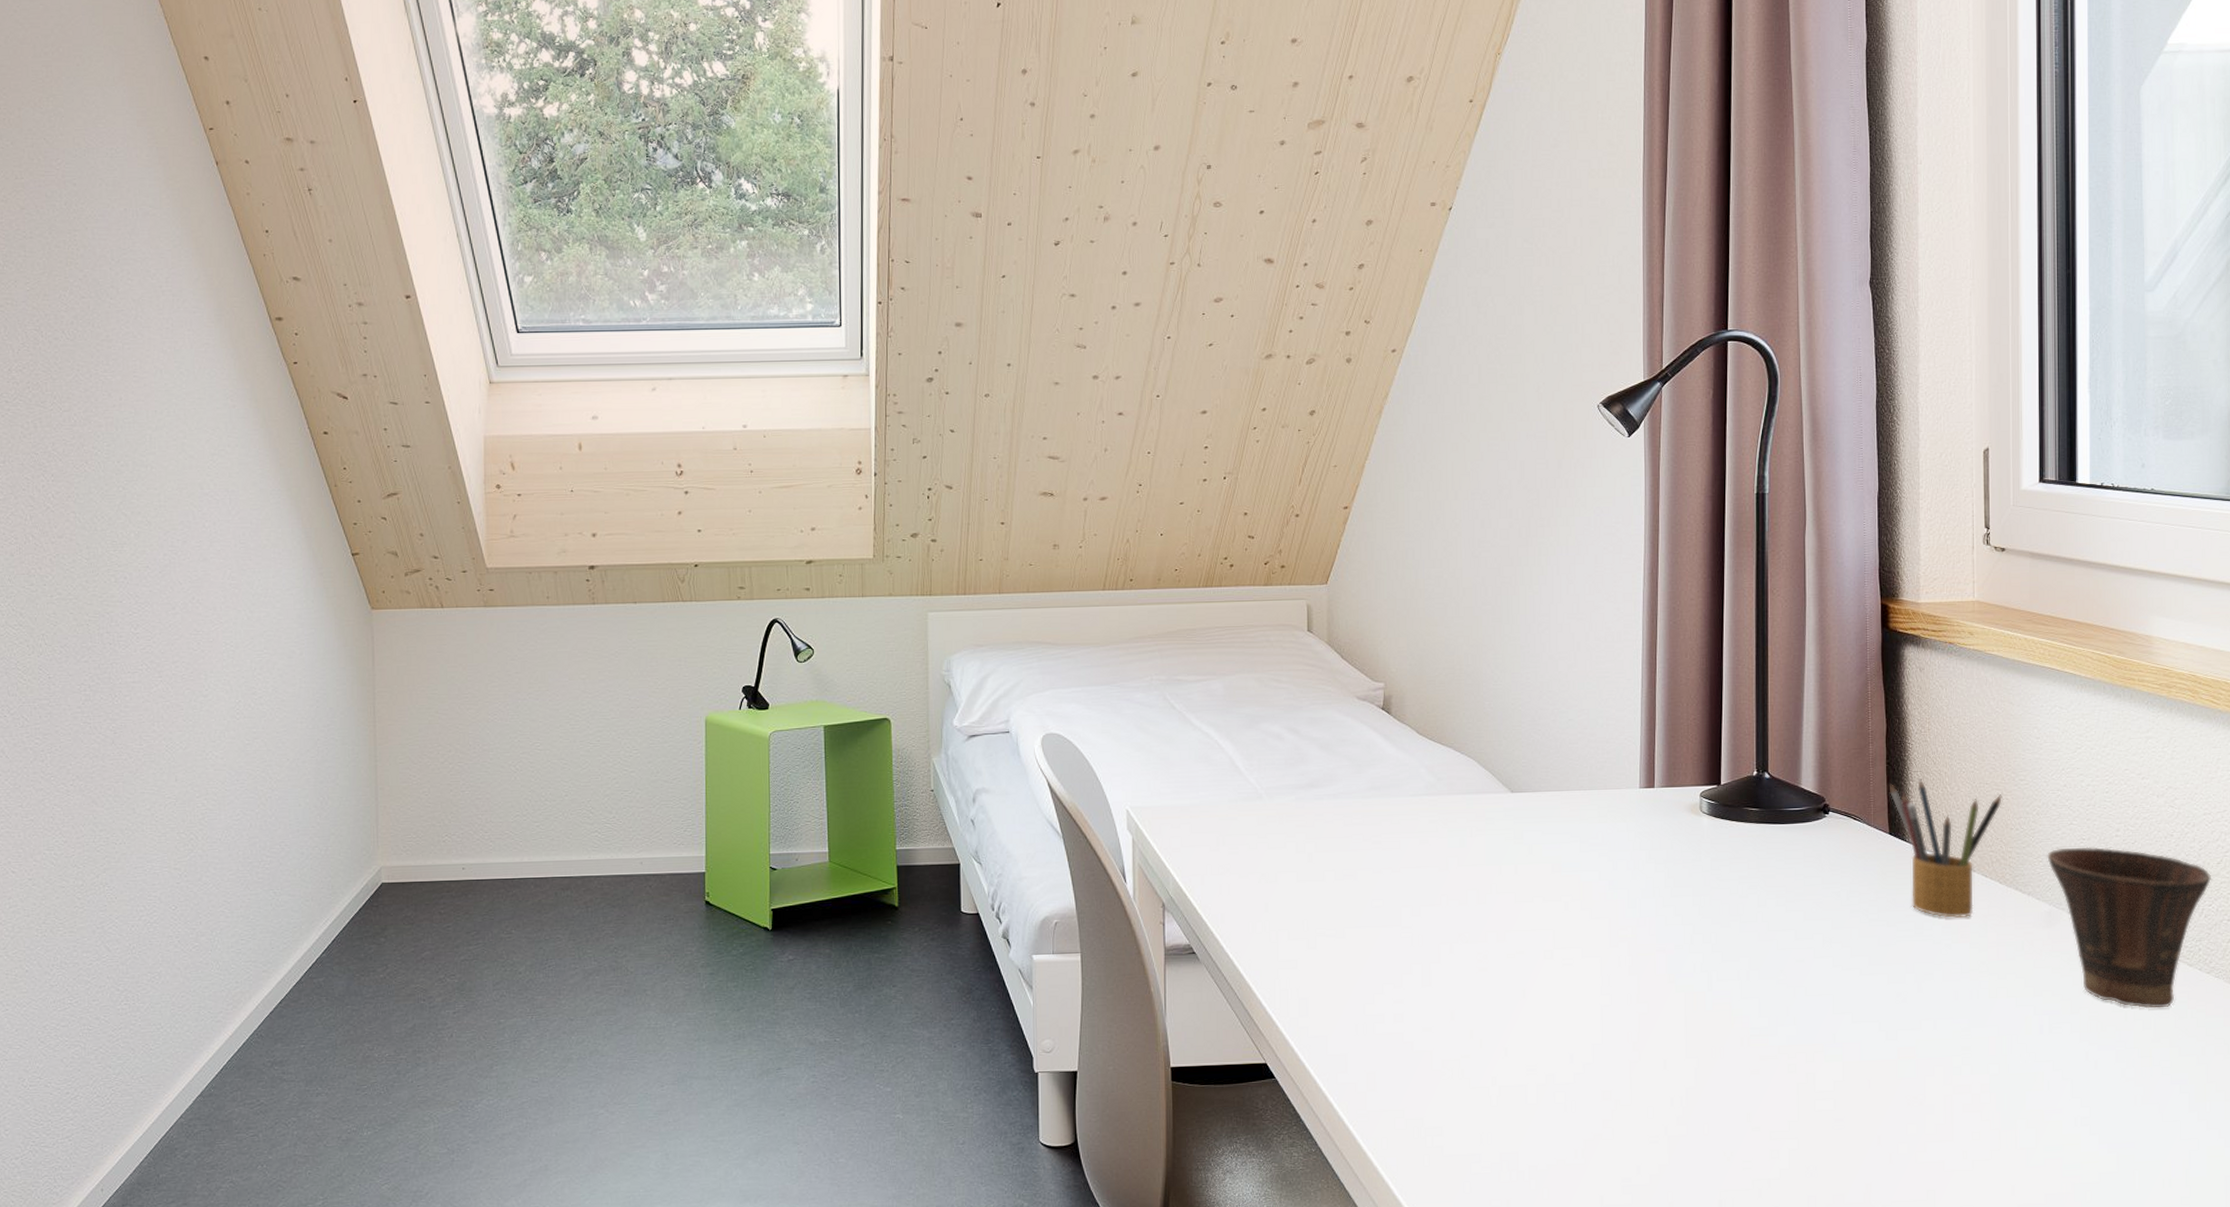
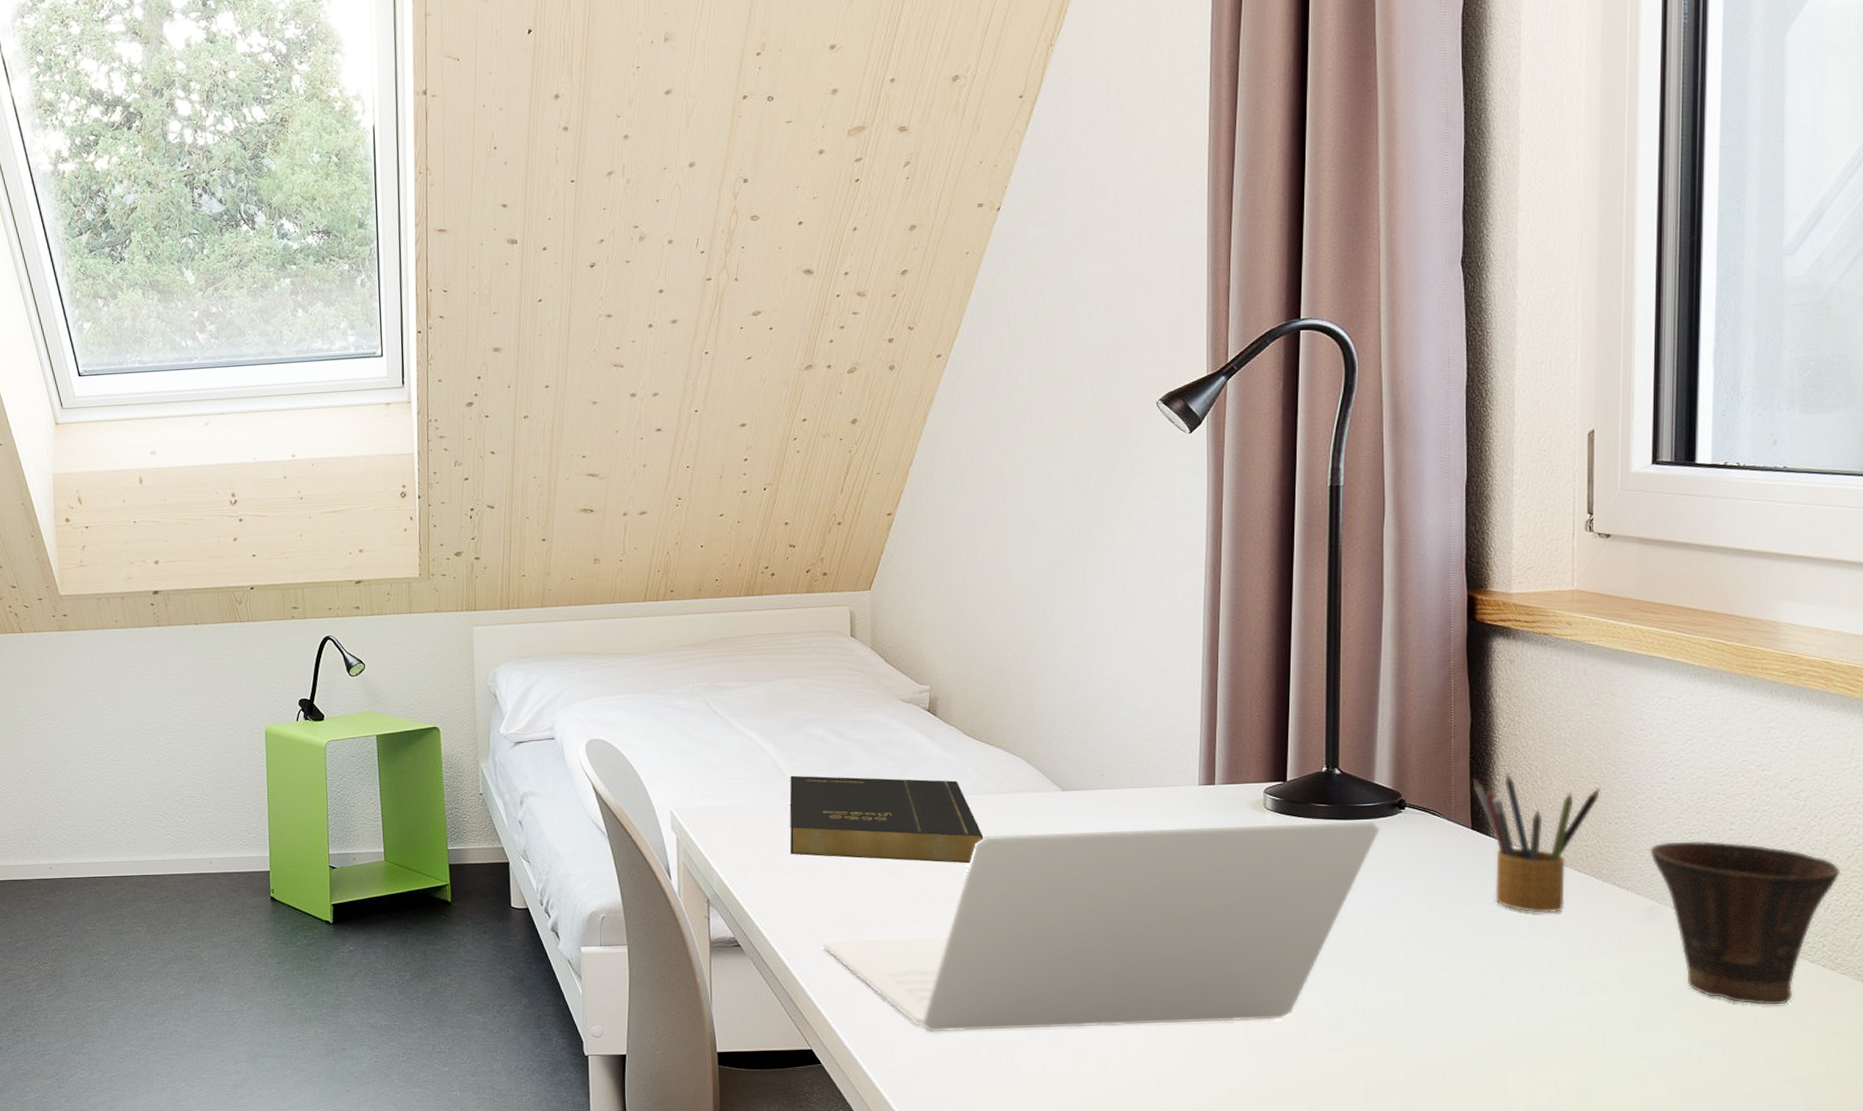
book: none [1246,774,1436,867] -> present [789,775,984,864]
laptop: none [1277,776,1807,1044] -> present [822,774,1381,1033]

